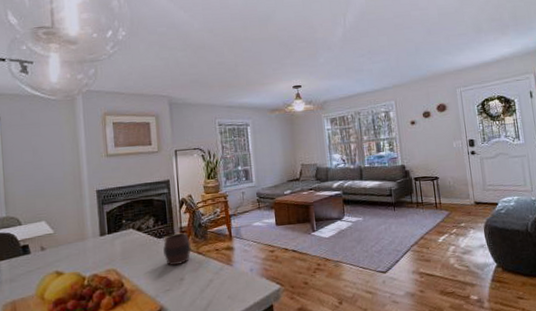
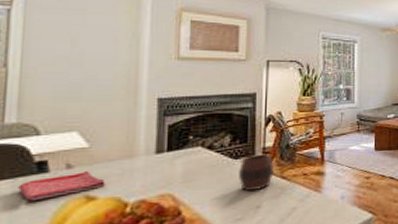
dish towel: none [13,252,68,277] -> present [18,171,105,202]

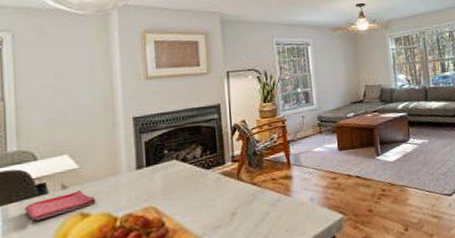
cup: present [239,153,274,191] -> none [212,161,245,199]

